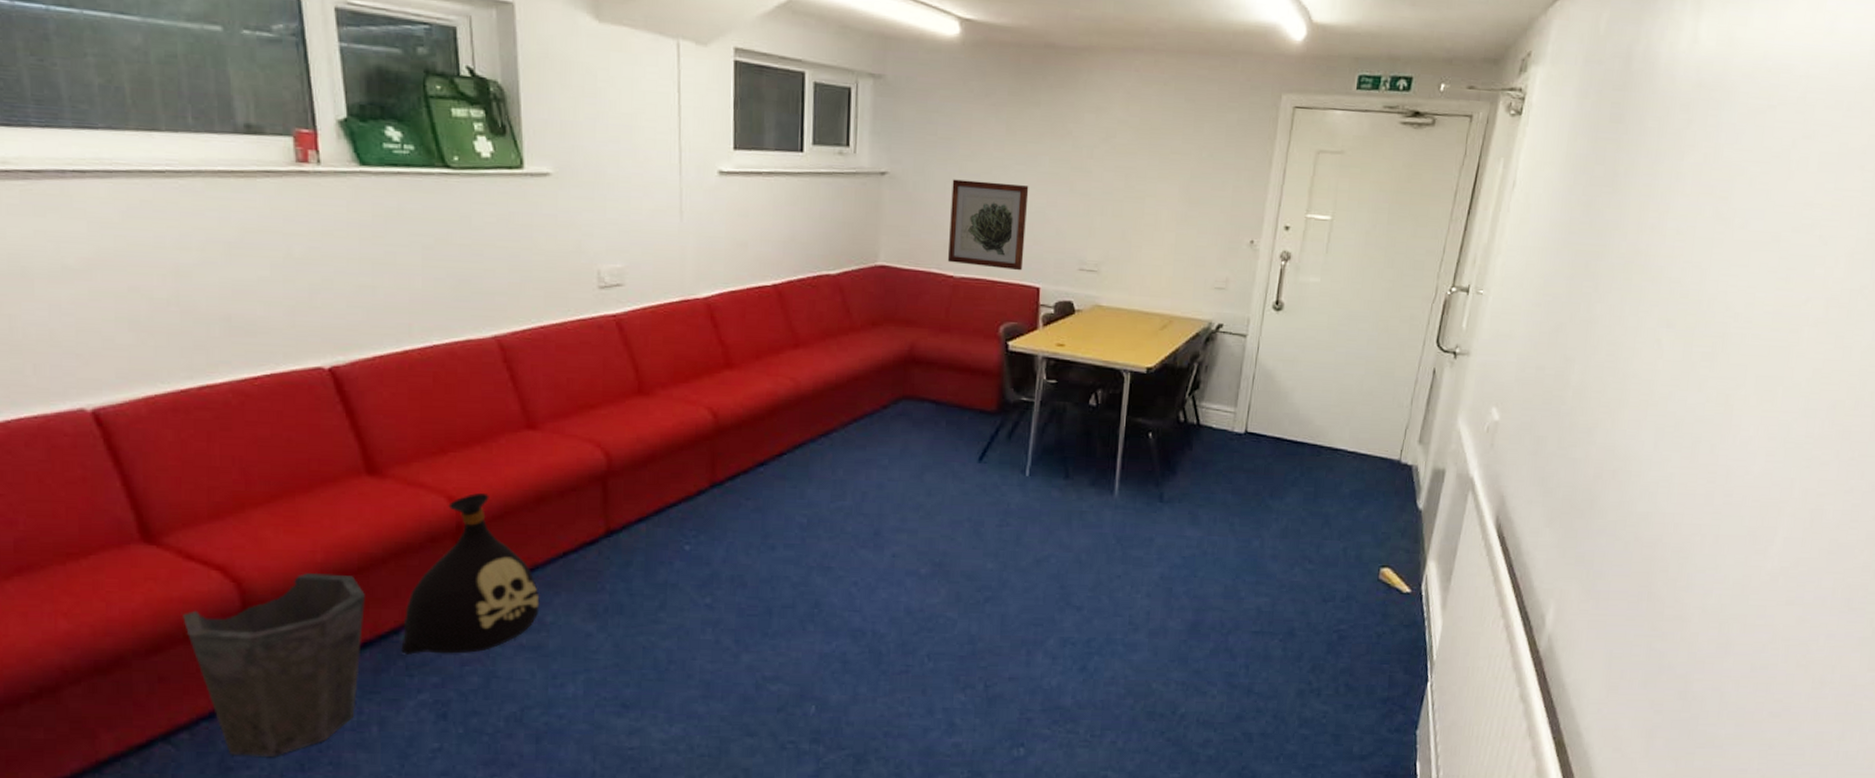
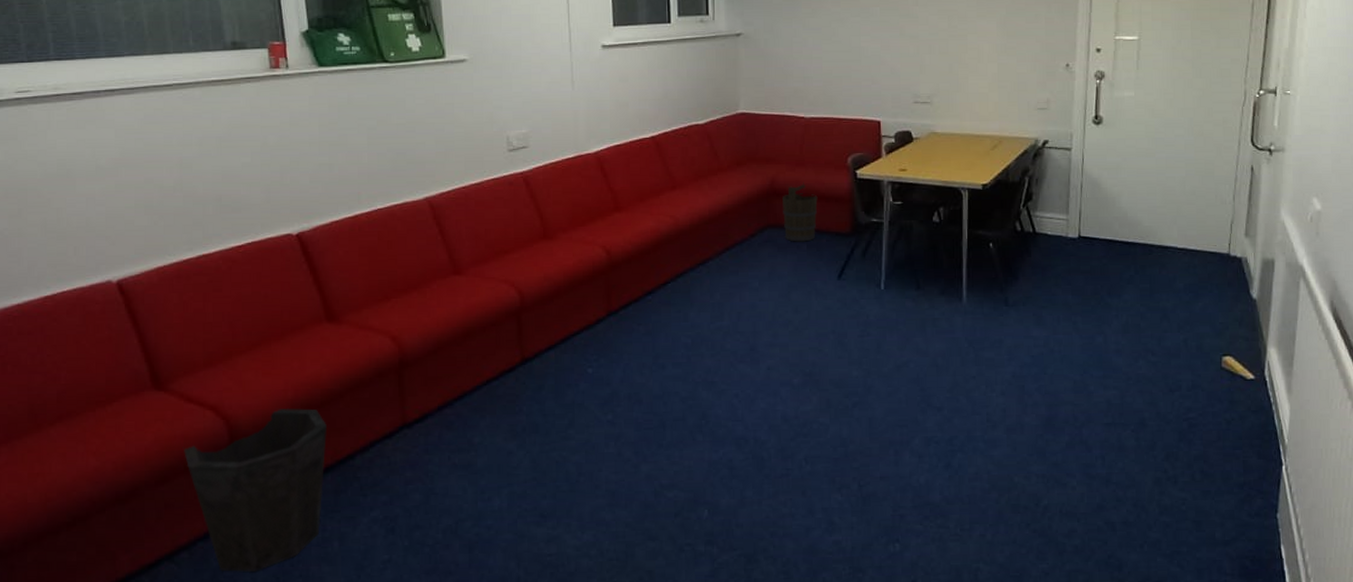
bag: present [401,492,540,655] -> none [356,331,469,477]
bucket: none [921,350,962,418] -> present [782,182,818,242]
wall art: present [948,179,1029,271] -> none [798,33,865,108]

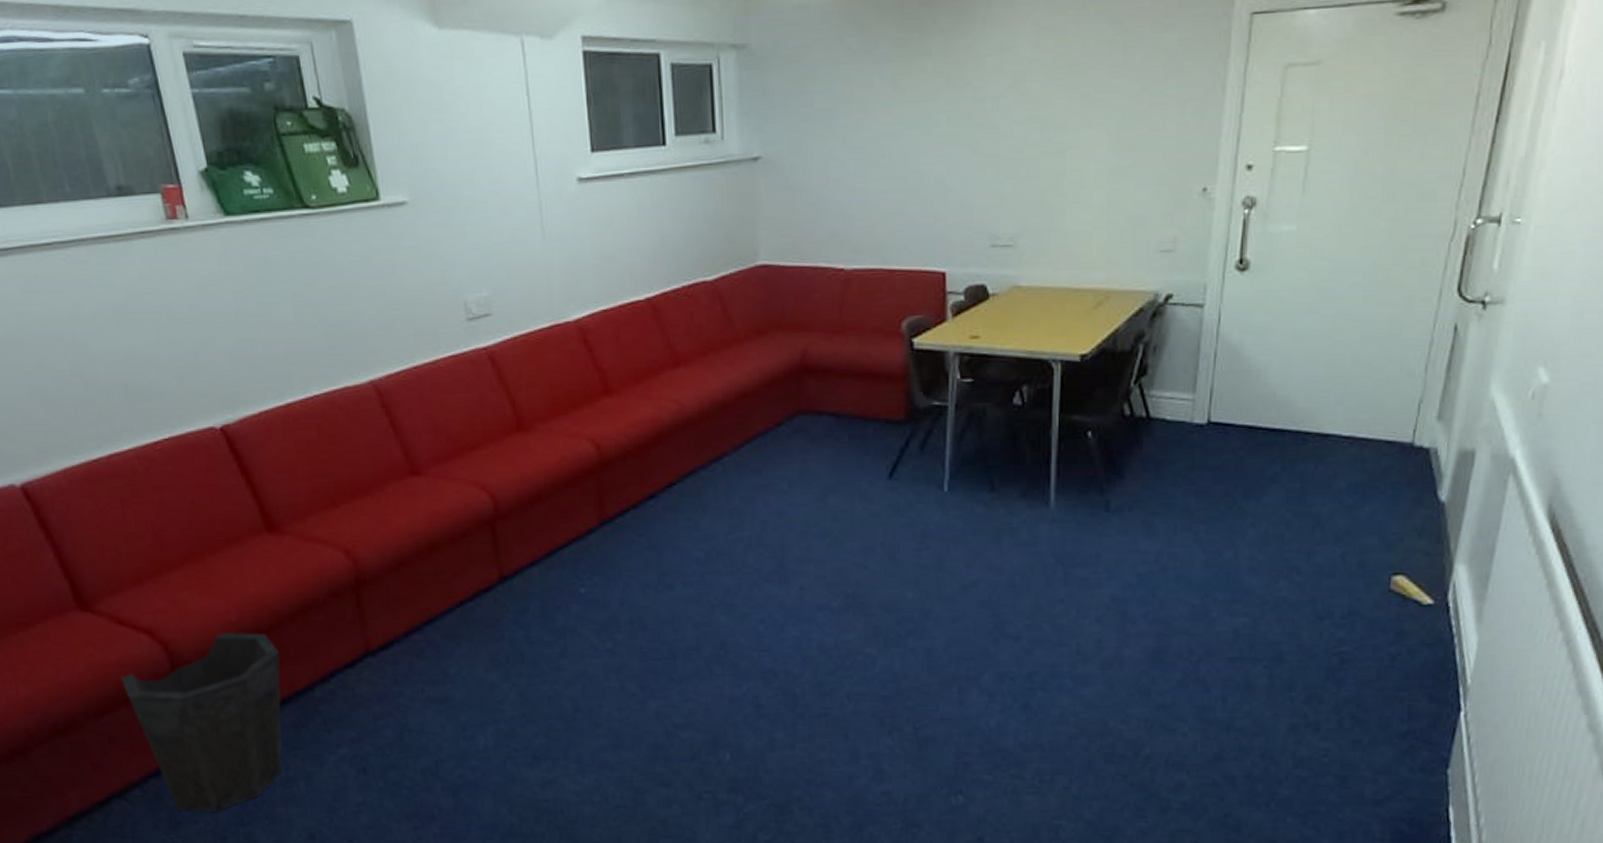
bucket: present [782,182,818,242] -> none [816,355,863,432]

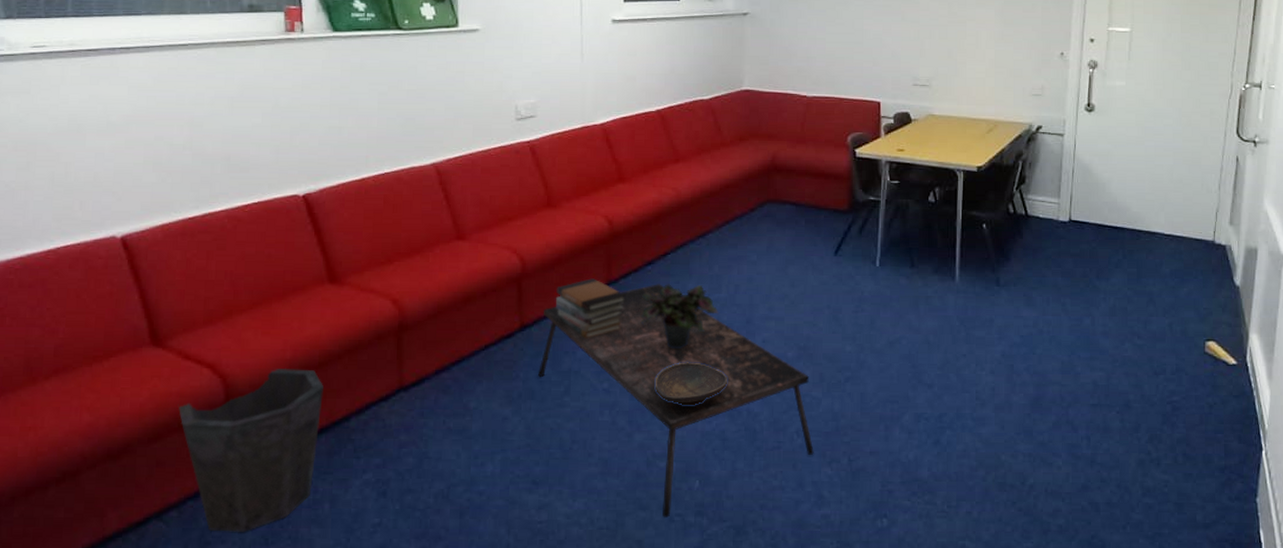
coffee table: none [524,522,870,795] -> present [537,284,814,518]
book stack: none [539,517,626,591] -> present [556,278,626,339]
potted plant: none [645,521,744,601] -> present [640,284,720,350]
decorative bowl: none [668,616,758,666] -> present [654,362,727,405]

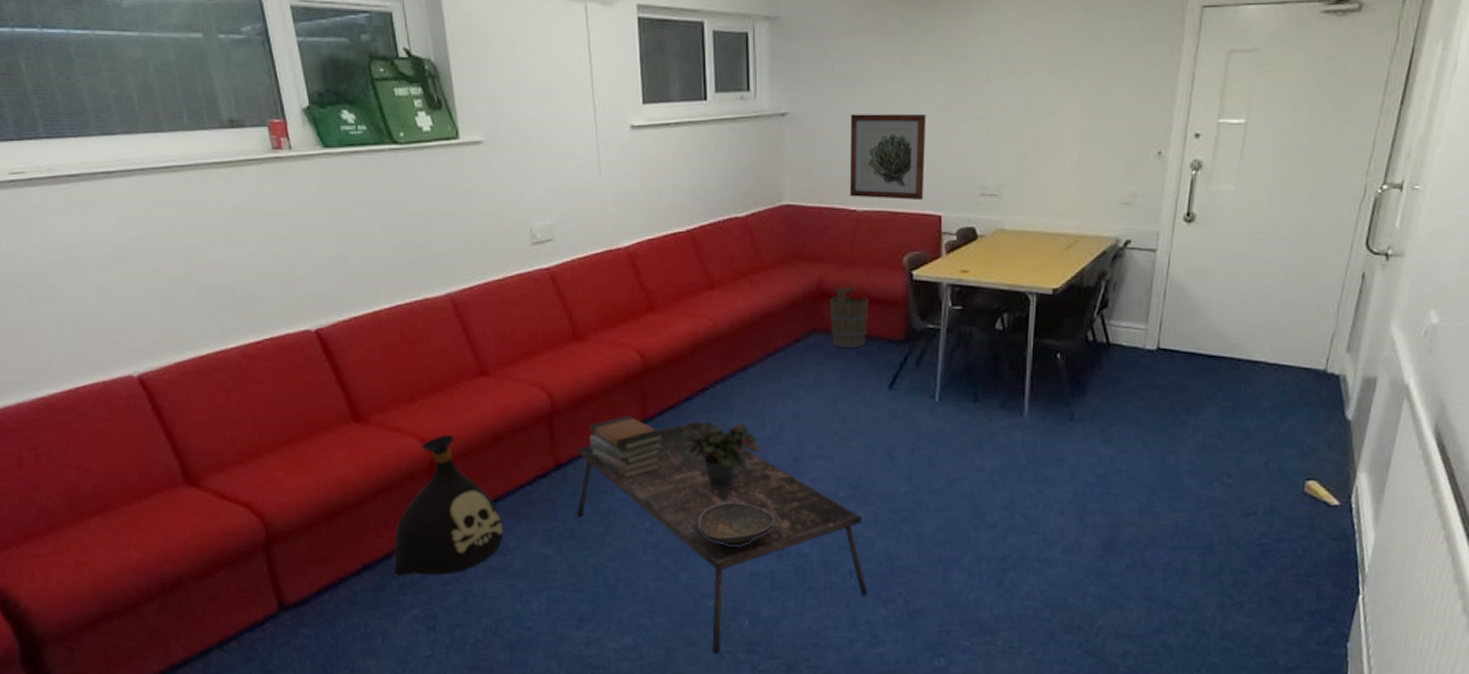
waste bin: present [178,368,323,532] -> none [221,507,362,662]
bag: none [351,295,465,439] -> present [393,434,504,576]
bucket: none [783,159,817,218] -> present [830,283,869,349]
wall art: none [802,15,867,89] -> present [850,113,927,201]

